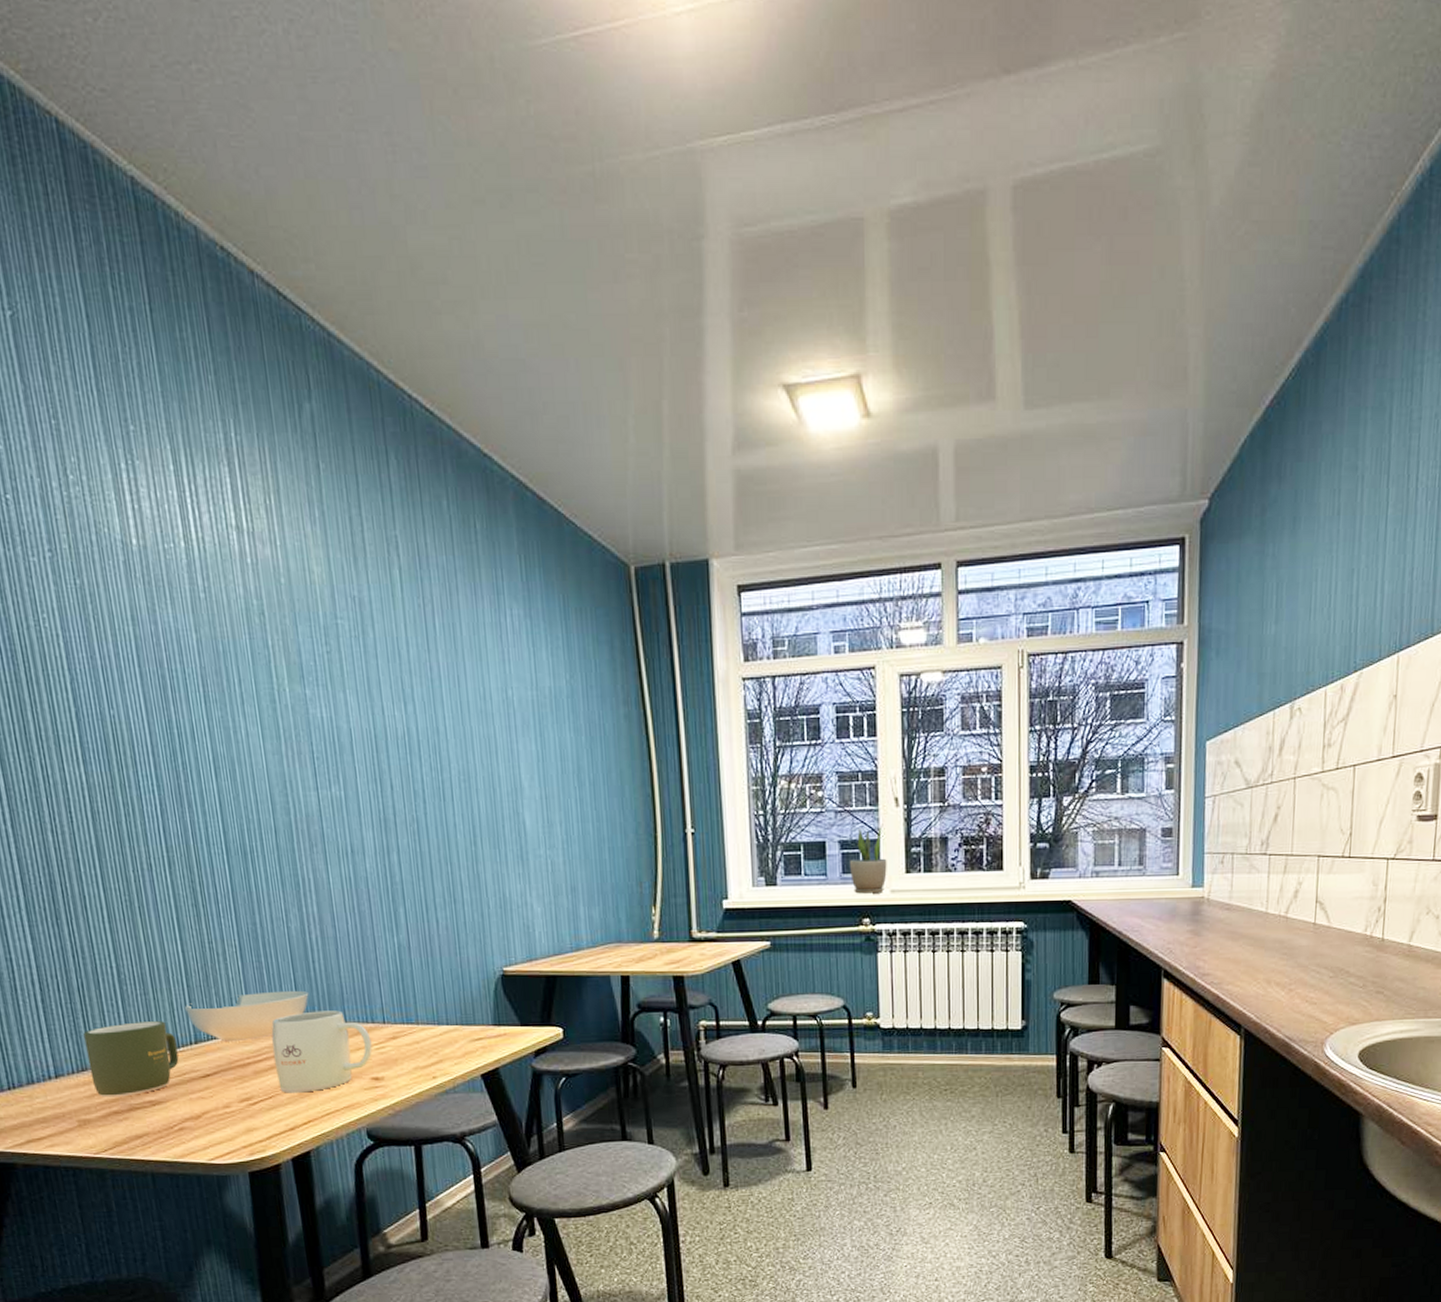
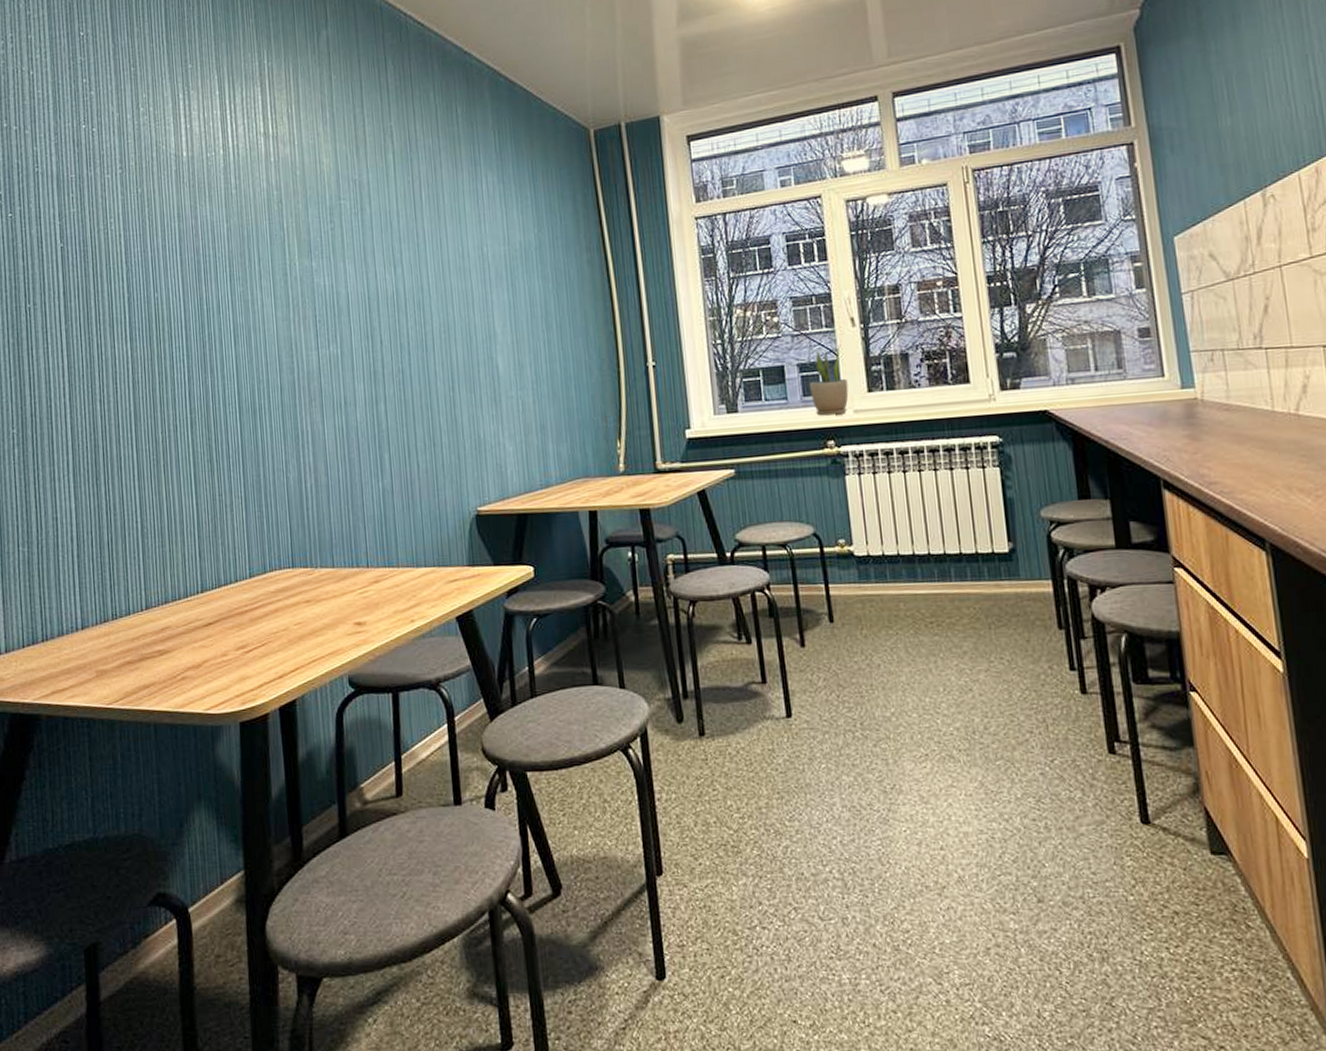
mug: present [83,1021,179,1098] -> none [108,572,186,648]
bowl: present [184,990,309,1042] -> none [194,537,302,590]
mug: present [271,1010,373,1093] -> none [267,556,356,640]

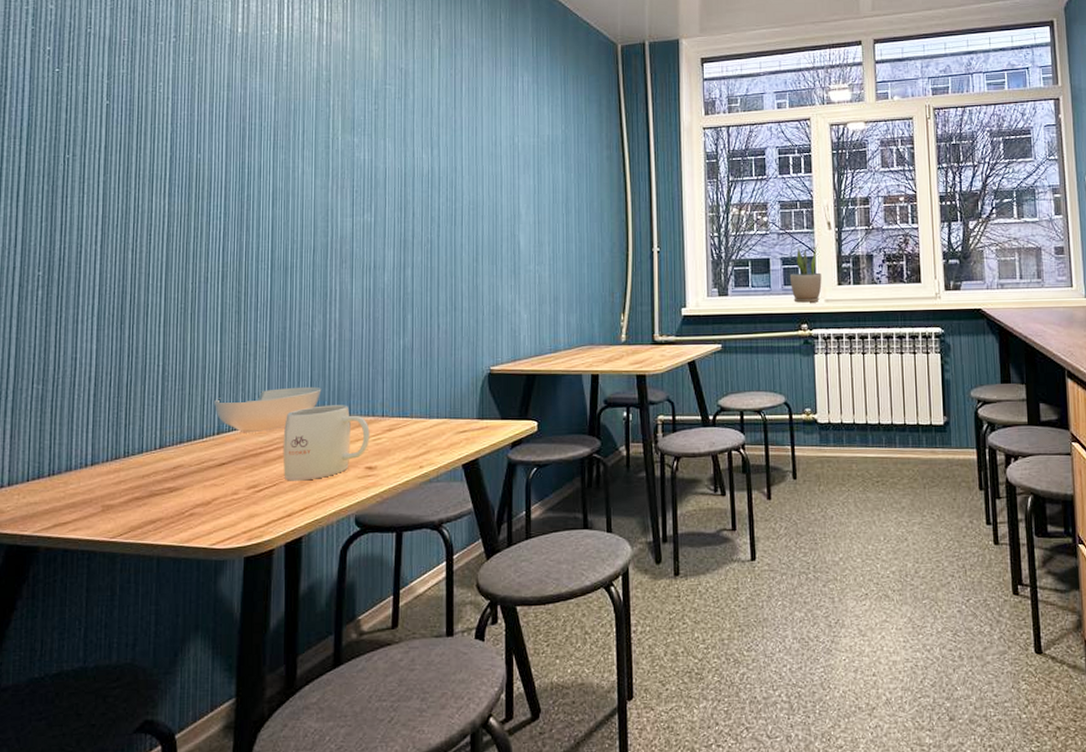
bowl: none [194,537,302,590] -> present [213,386,322,433]
mug: none [267,556,356,640] -> present [283,405,370,481]

